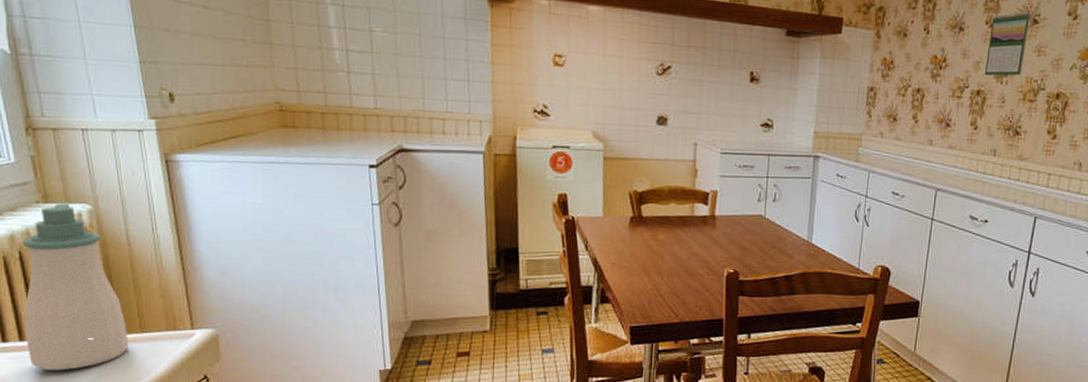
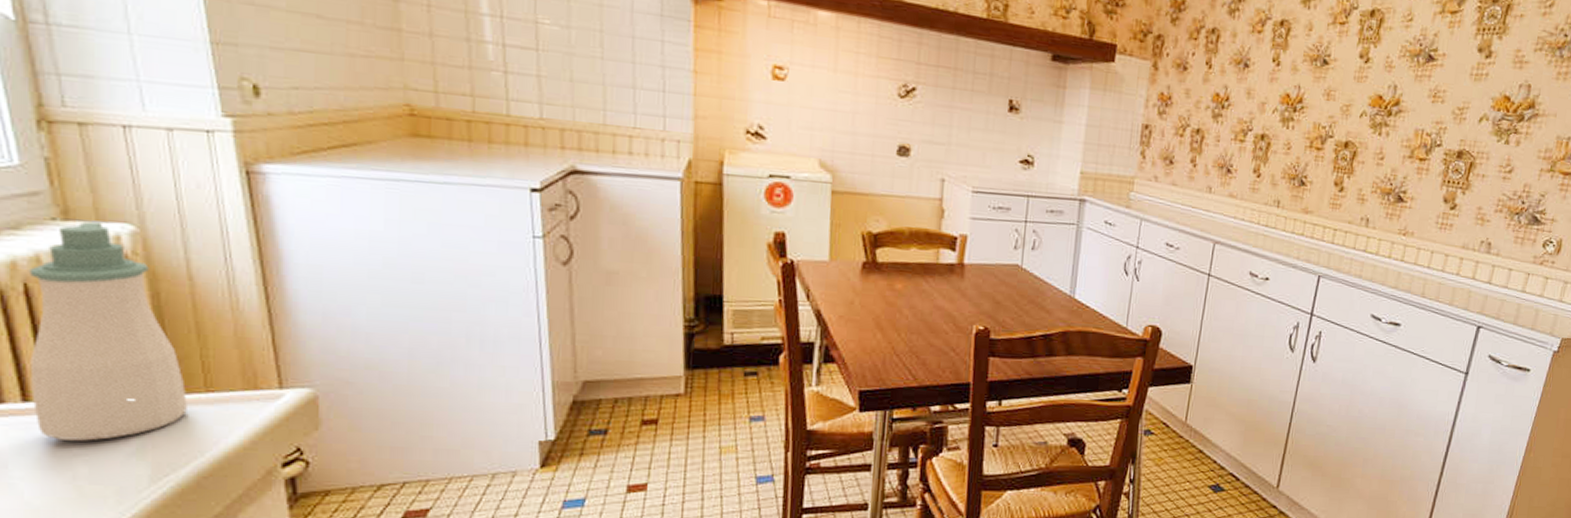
calendar: present [984,12,1031,76] -> none [1269,51,1321,121]

